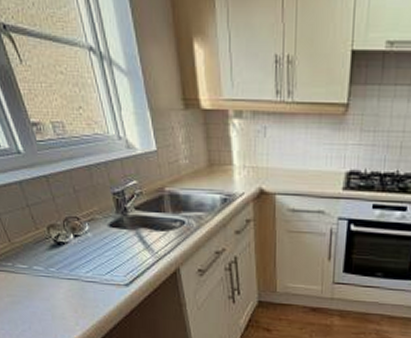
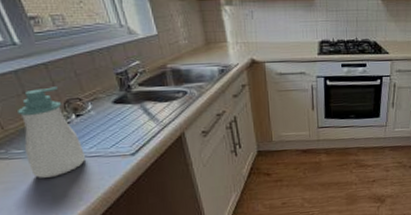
soap bottle: none [21,202,82,297] -> present [16,87,85,178]

